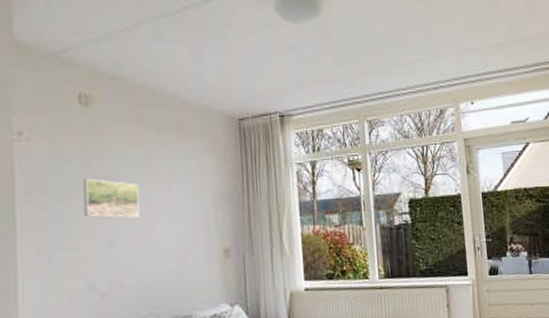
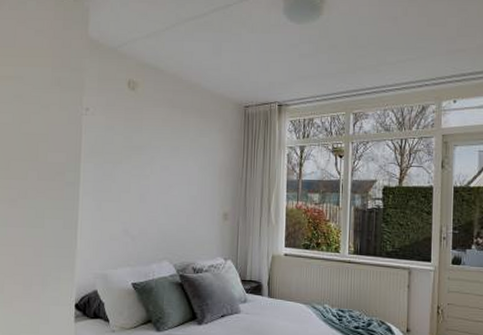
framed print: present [83,178,140,219] -> none [125,146,165,181]

